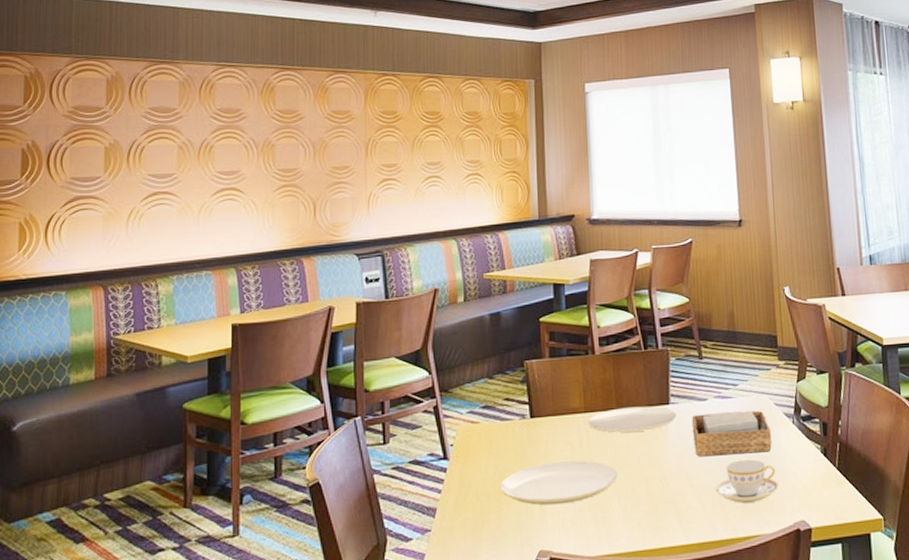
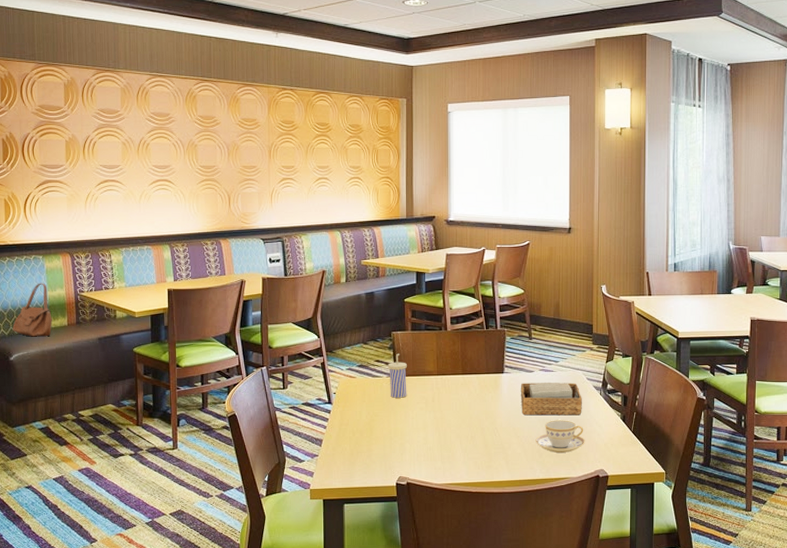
handbag: none [18,326,74,398] -> present [12,283,52,337]
plate: present [499,460,618,505] -> none [370,412,461,444]
beverage cup: none [520,387,547,446] -> present [388,353,407,398]
plate: present [587,406,676,433] -> none [439,373,508,392]

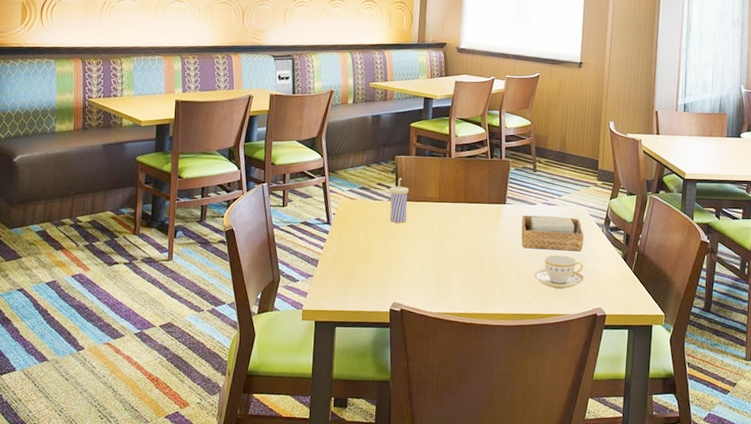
handbag: present [12,283,52,337] -> none [18,86,59,140]

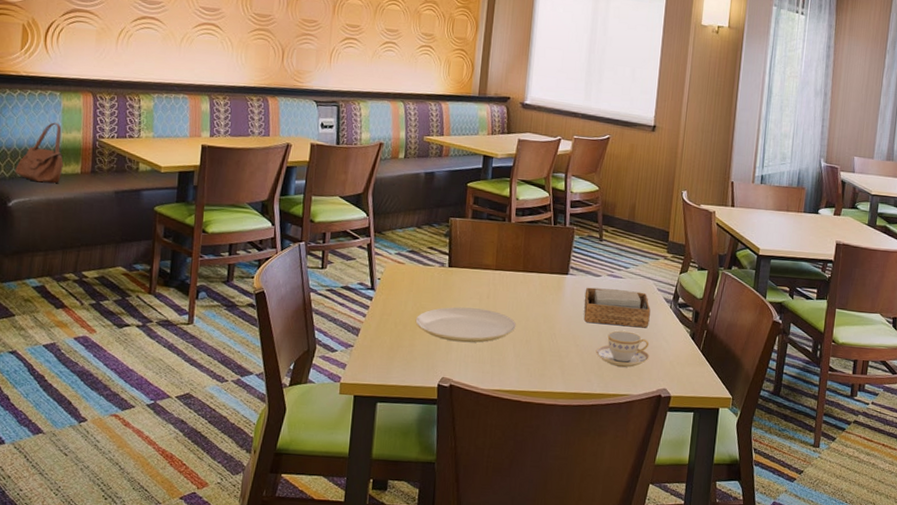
handbag: none [18,86,59,140] -> present [14,122,64,184]
plate: none [367,237,459,270] -> present [415,306,516,343]
beverage cup: present [389,177,409,223] -> none [441,241,463,291]

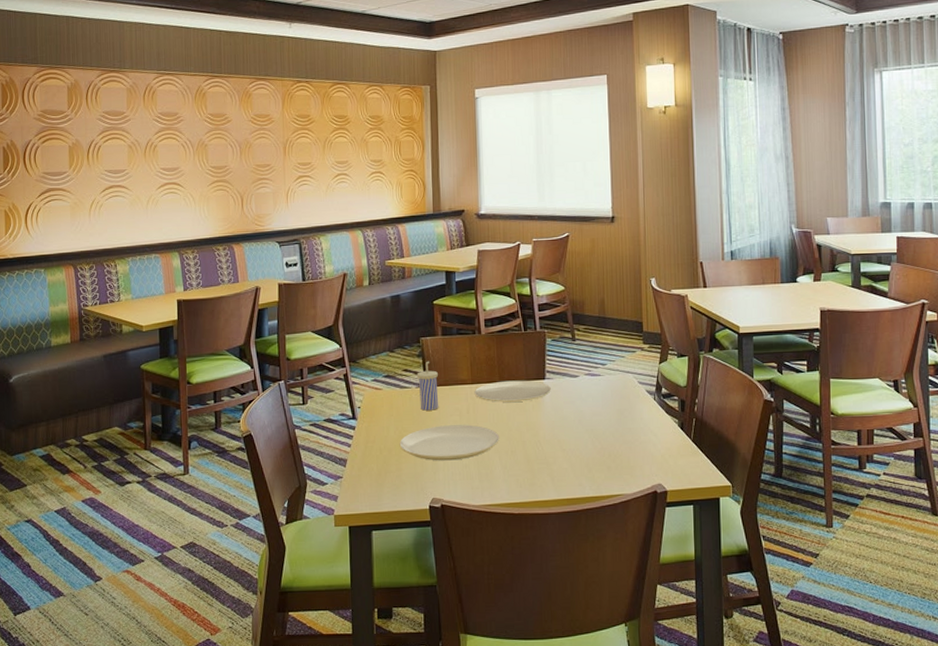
handbag: present [14,122,64,184] -> none [11,298,54,357]
beverage cup: none [441,241,463,291] -> present [417,361,439,411]
plate: none [496,271,573,294] -> present [474,380,551,402]
napkin holder: present [583,287,651,328] -> none [564,387,635,426]
teacup: present [595,330,650,367] -> none [583,429,639,467]

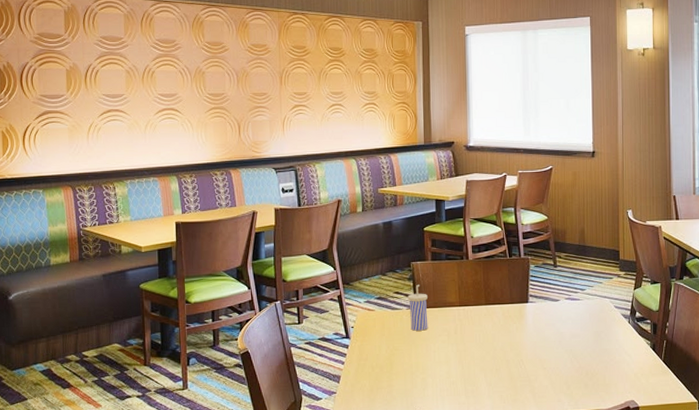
plate: present [399,425,499,461] -> none [390,344,485,378]
plate: present [474,380,551,402] -> none [461,303,534,324]

